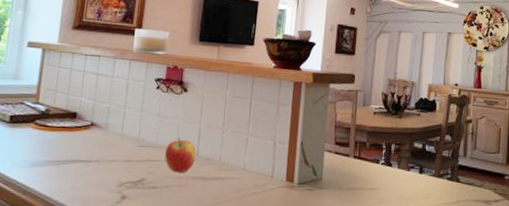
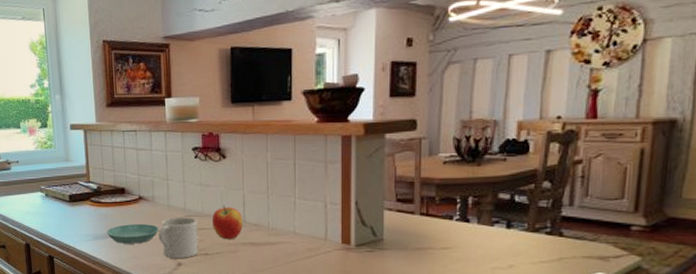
saucer: none [47,151,108,174] -> present [106,224,159,244]
mug: none [105,146,150,191] -> present [158,217,199,258]

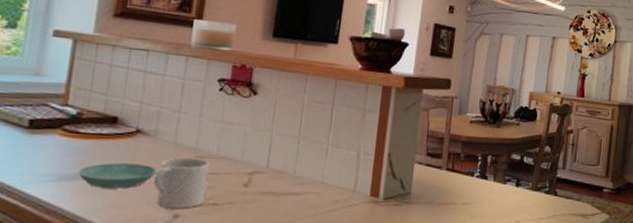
apple: present [212,205,243,240] -> none [228,147,266,188]

